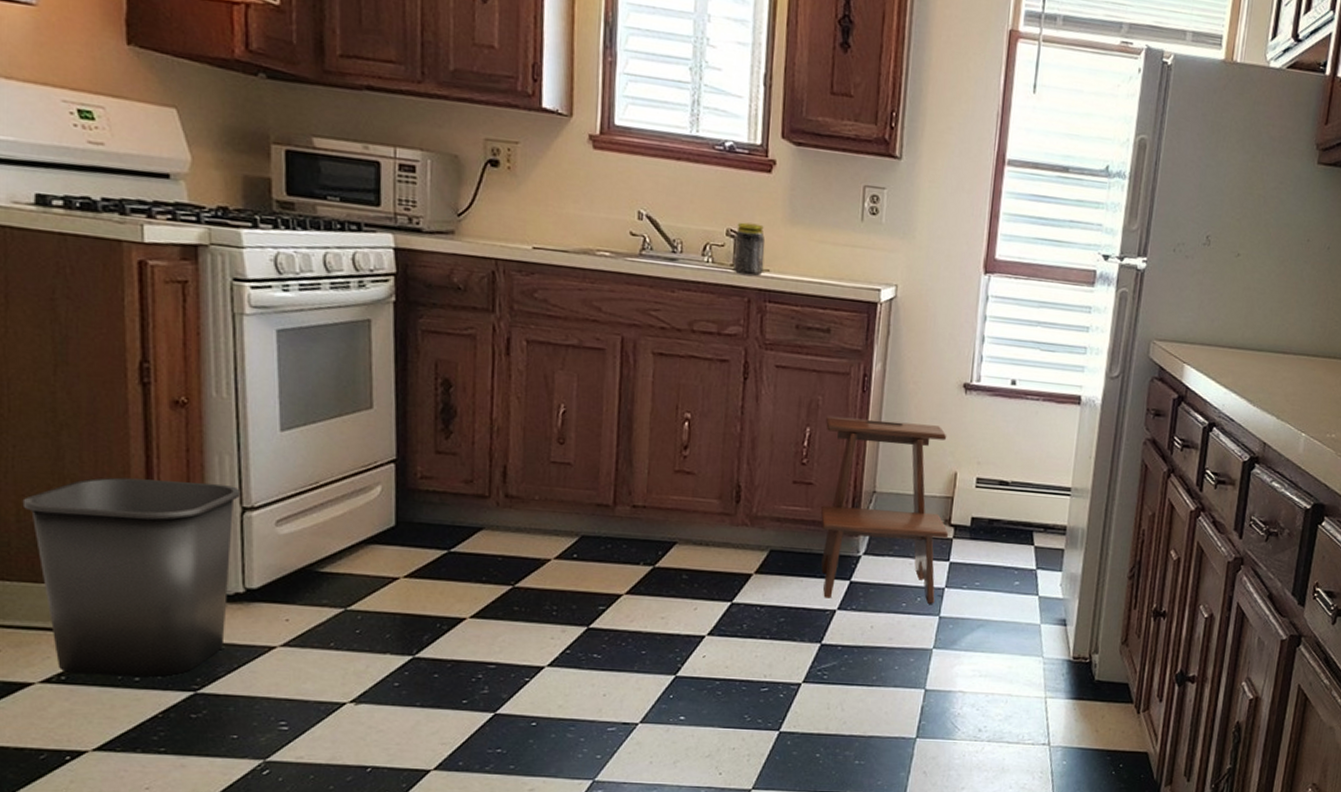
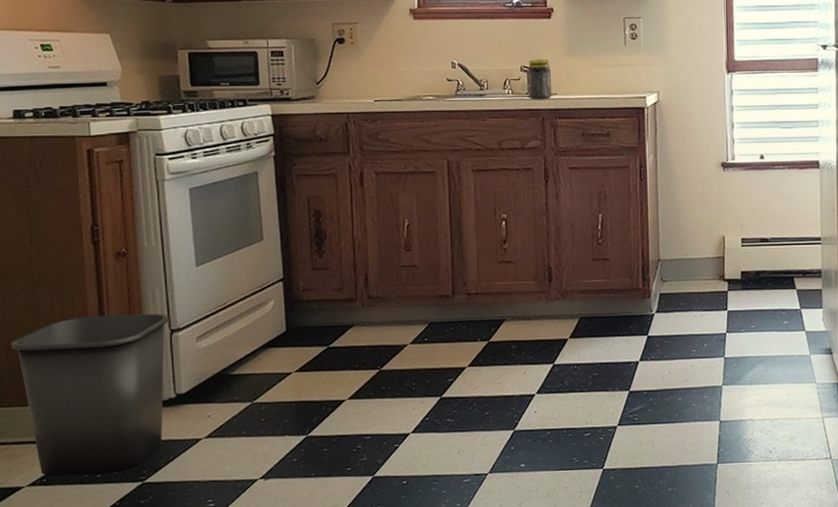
step stool: present [820,416,949,604] -> none [614,200,724,352]

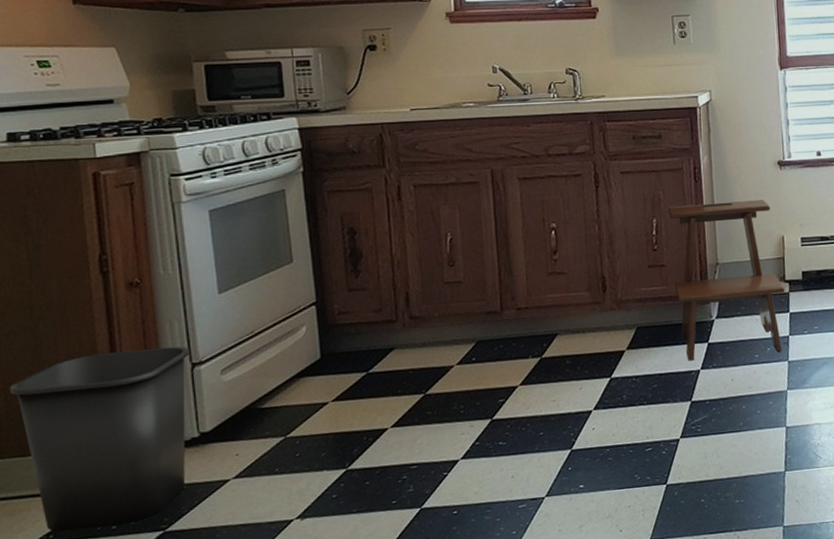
jar: present [527,59,552,101] -> none [573,60,600,104]
step stool: none [614,200,724,352] -> present [668,200,786,361]

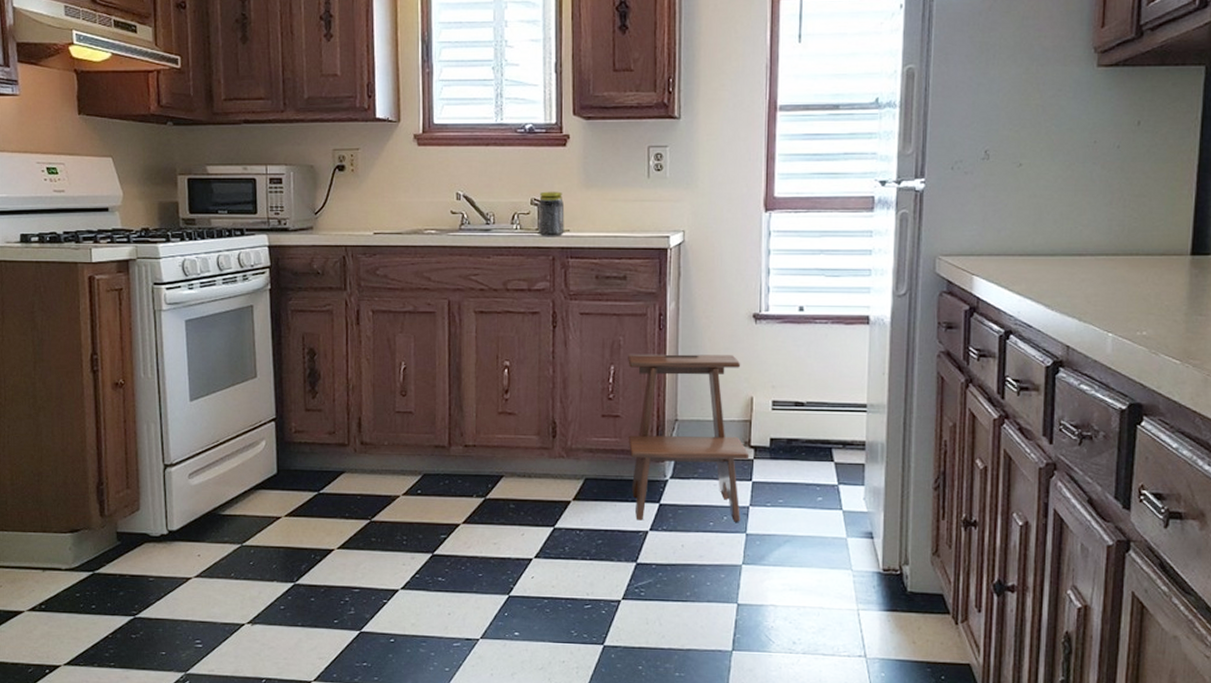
waste bin: present [9,346,190,532] -> none [15,446,163,605]
jar: none [573,60,600,104] -> present [538,191,565,238]

